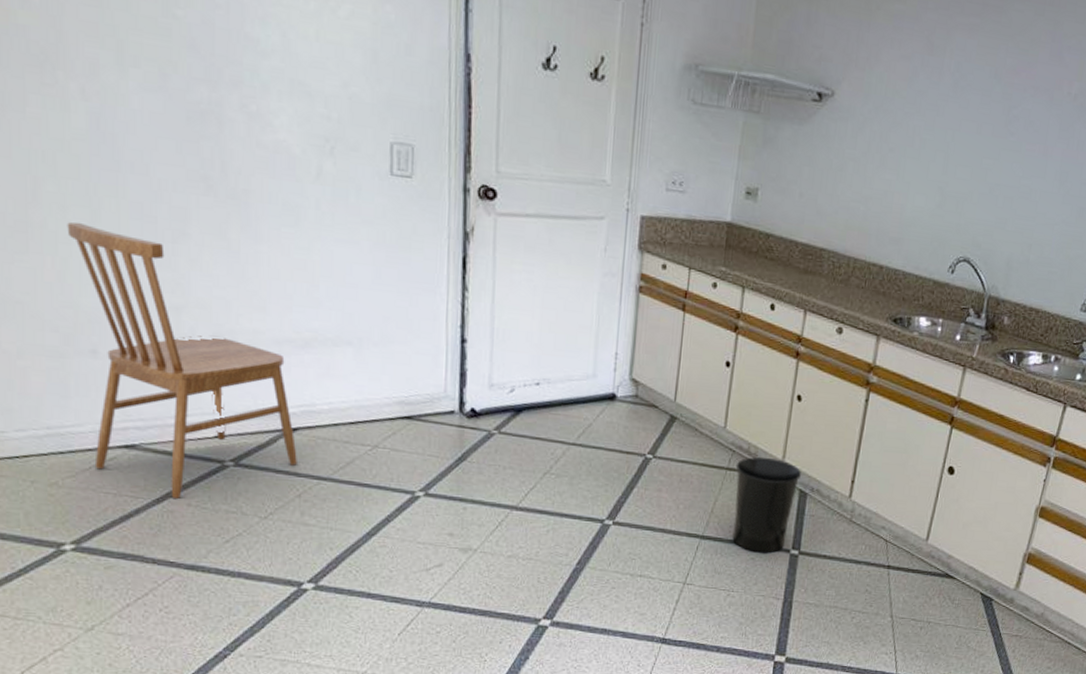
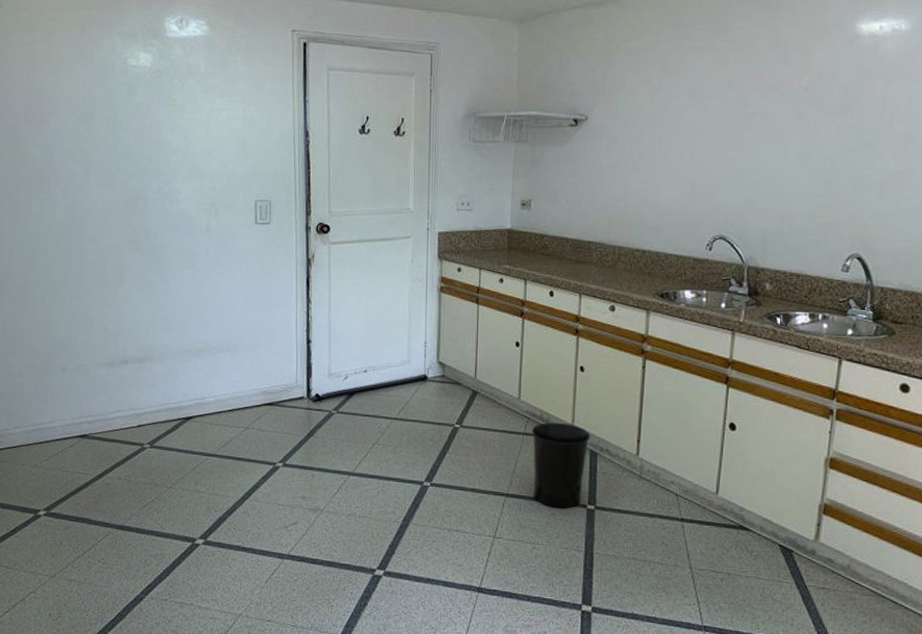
dining chair: present [67,221,297,499] -> none [51,280,193,474]

